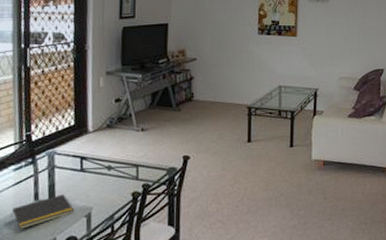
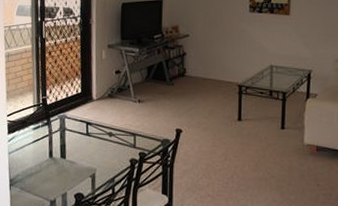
notepad: present [10,194,74,229] -> none [31,154,81,181]

